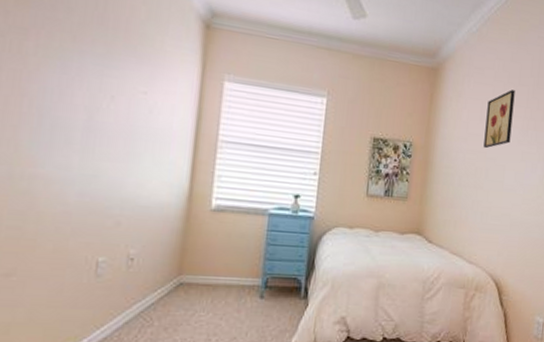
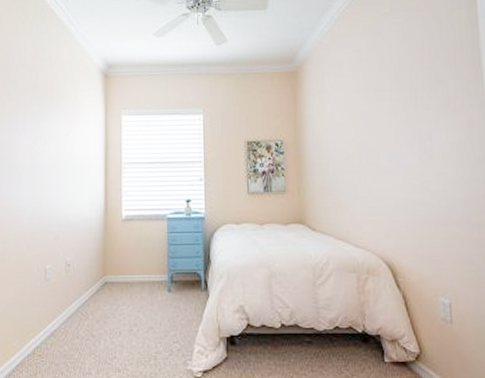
wall art: present [483,90,515,149] -> none [350,77,380,136]

